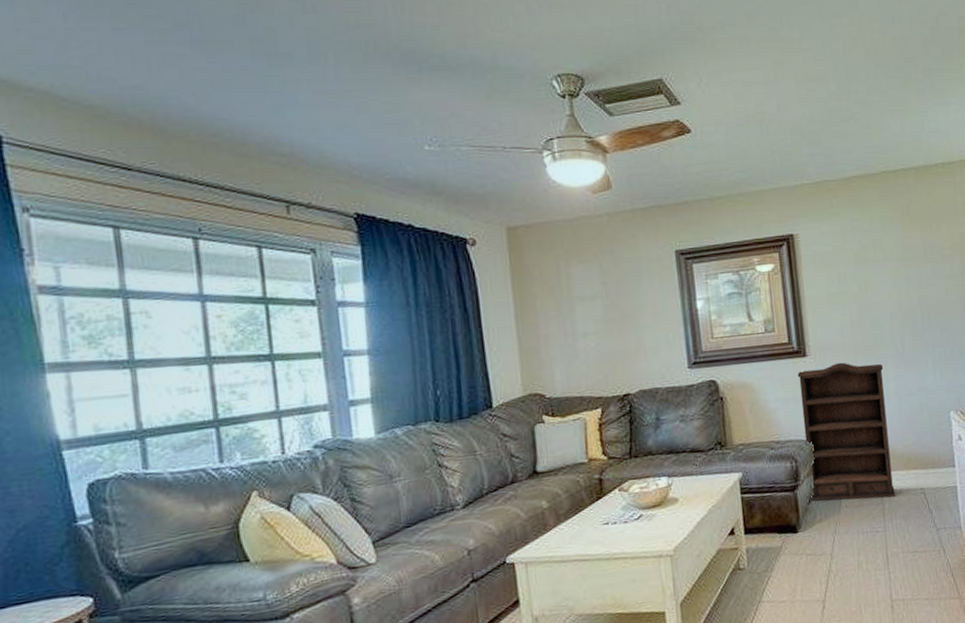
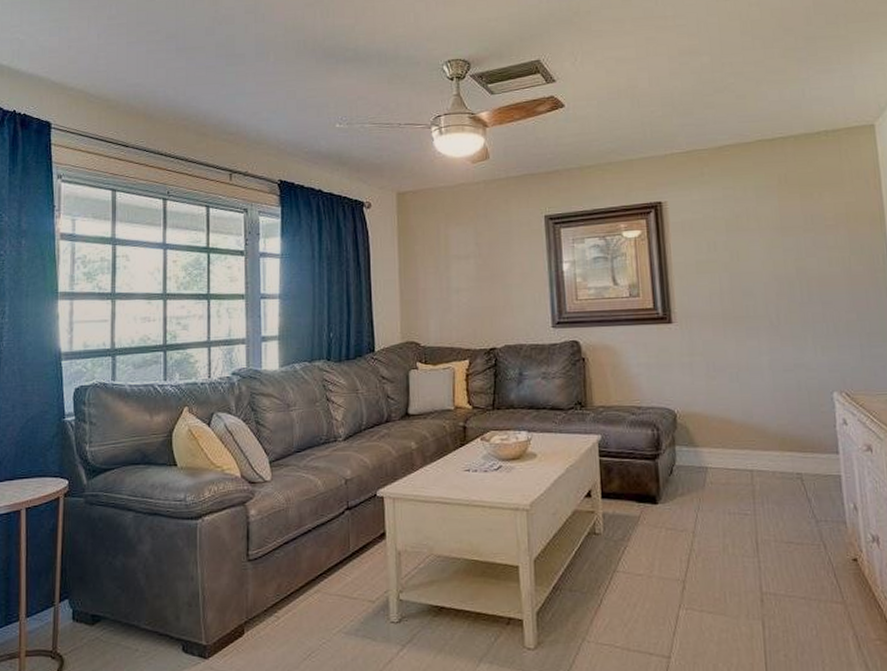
bookshelf: present [797,362,895,502] -> none [661,331,767,480]

